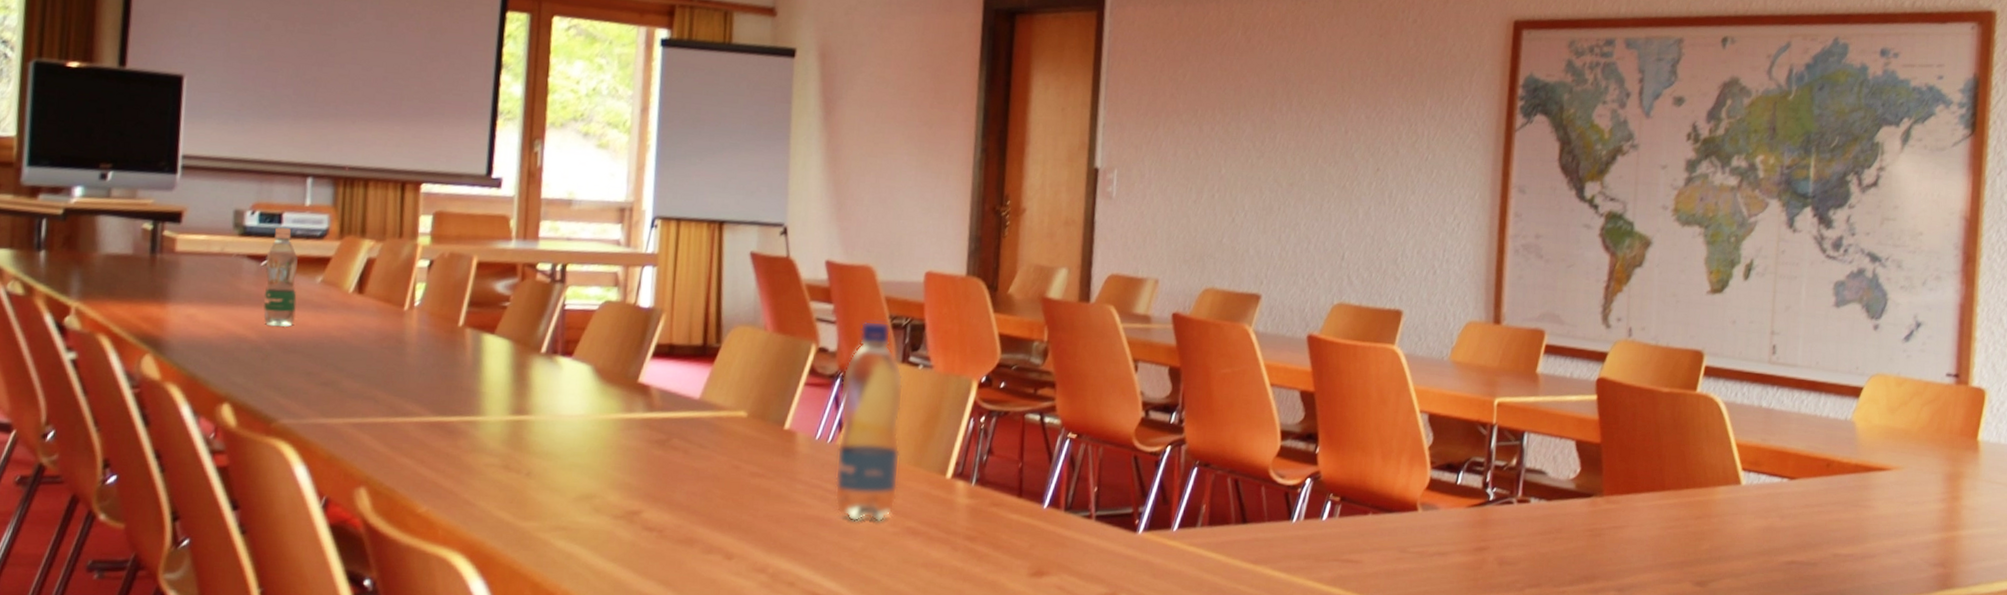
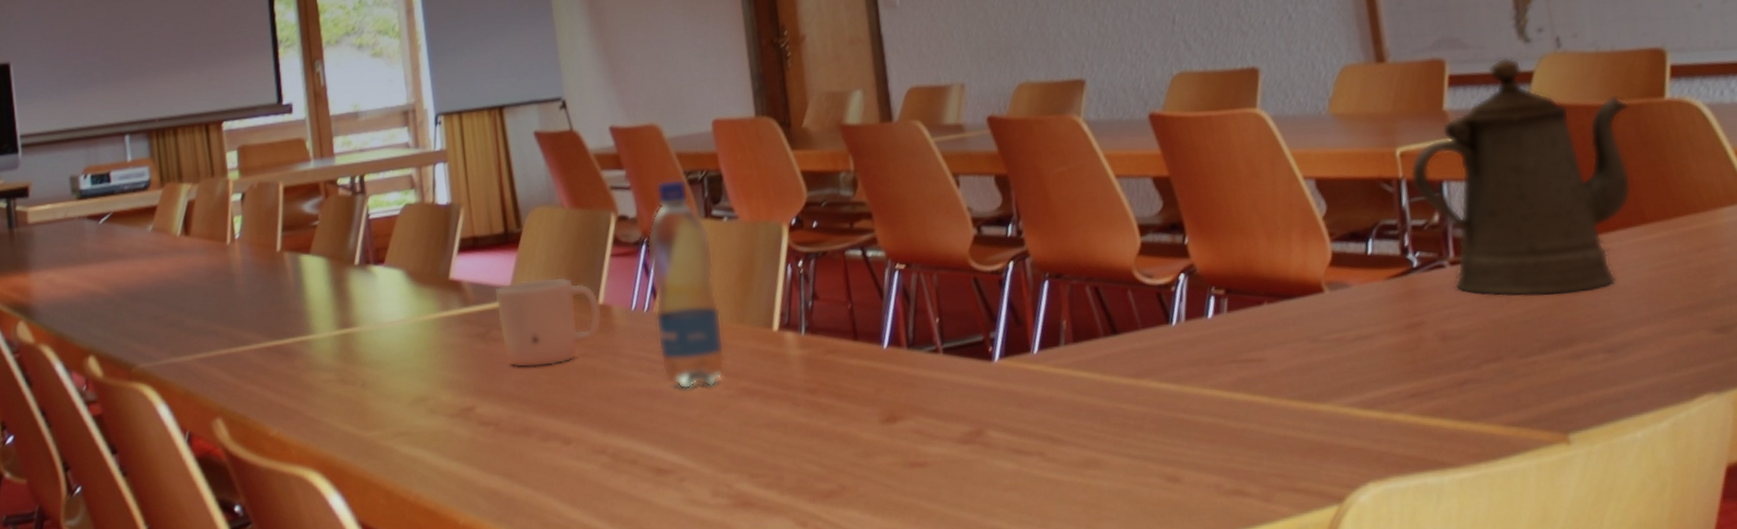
bottle: present [263,227,298,327] -> none [102,185,136,279]
mug: none [680,394,787,482] -> present [495,276,602,368]
coffee pot: none [1501,337,1671,540] -> present [1409,57,1633,297]

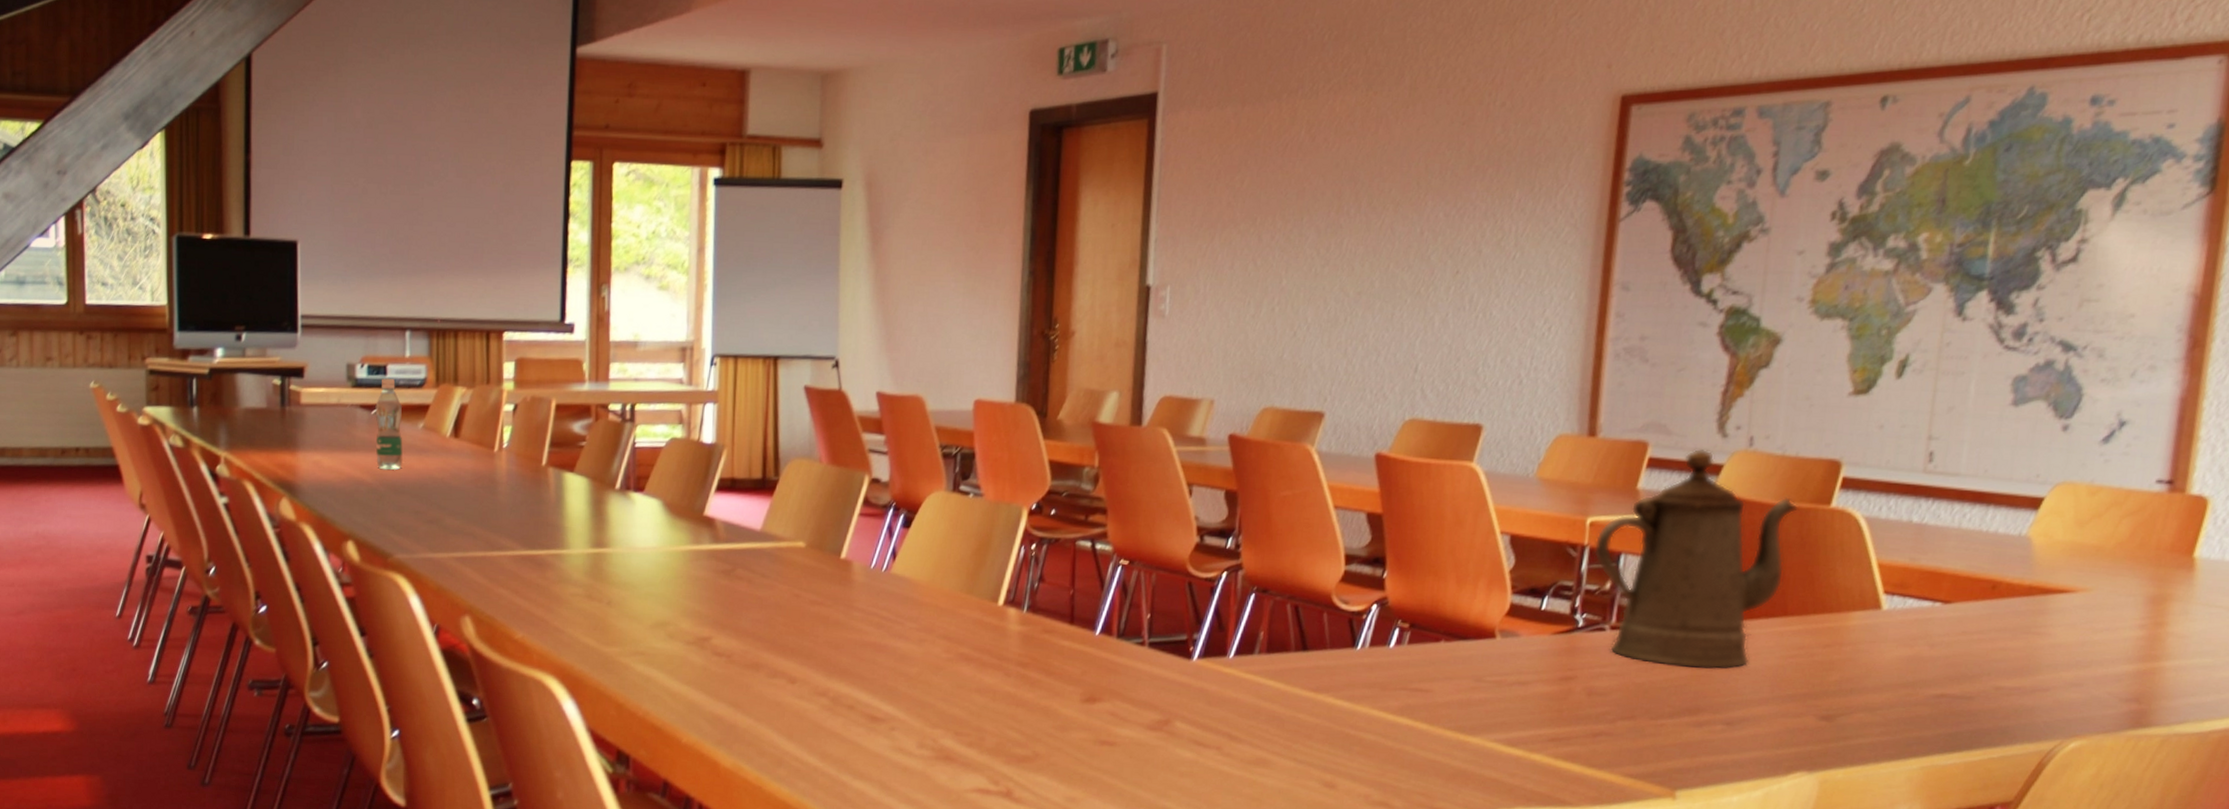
bottle: none [102,185,136,279] -> present [375,378,403,470]
mug: present [495,276,602,368] -> none [744,525,843,610]
bottle: present [646,178,726,390] -> none [890,450,955,648]

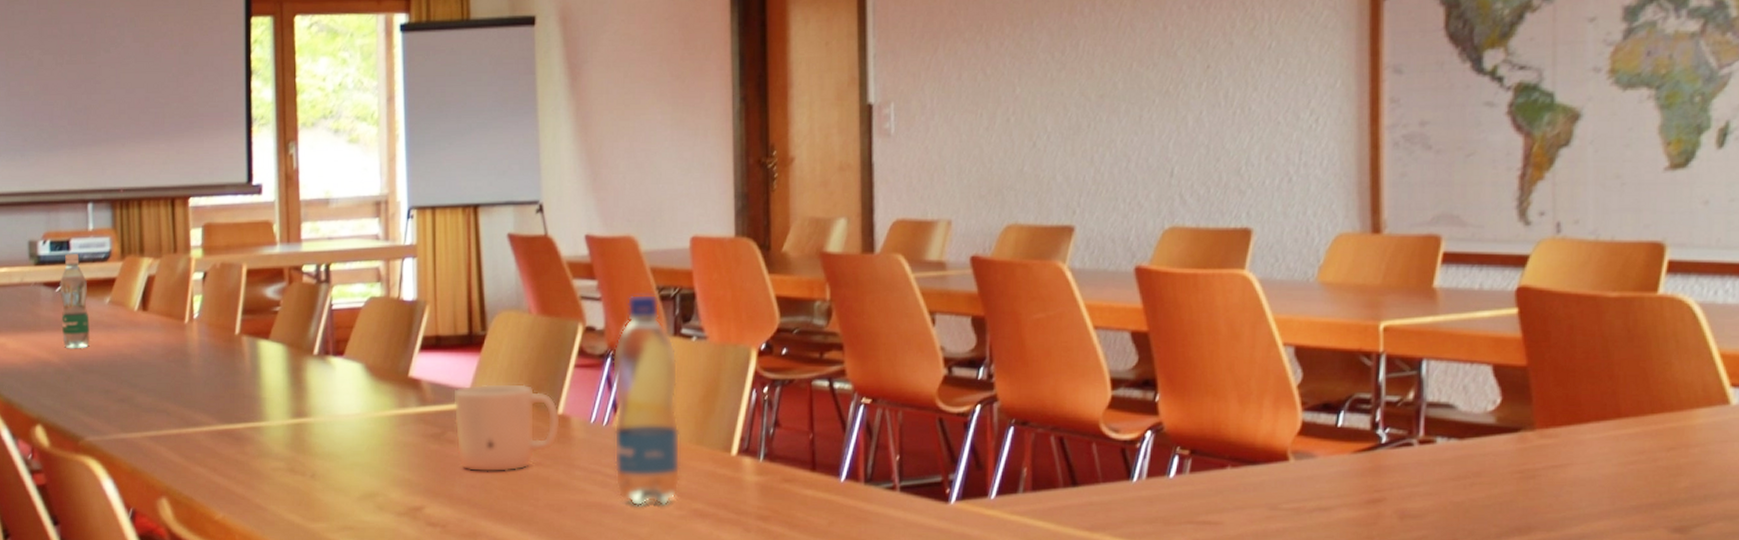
mug: none [744,525,843,610] -> present [453,383,560,472]
bottle: none [890,450,955,648] -> present [612,294,681,506]
coffee pot: present [1593,448,1800,670] -> none [1390,239,1622,483]

